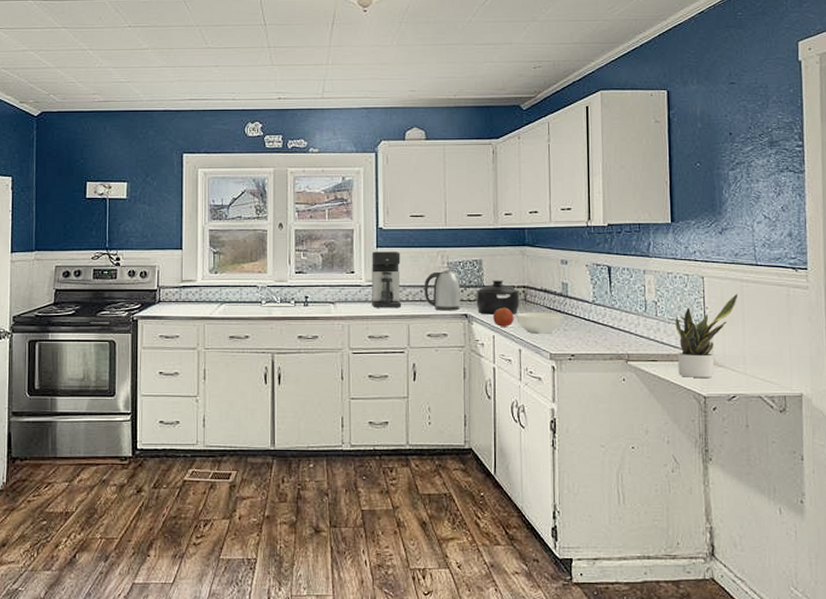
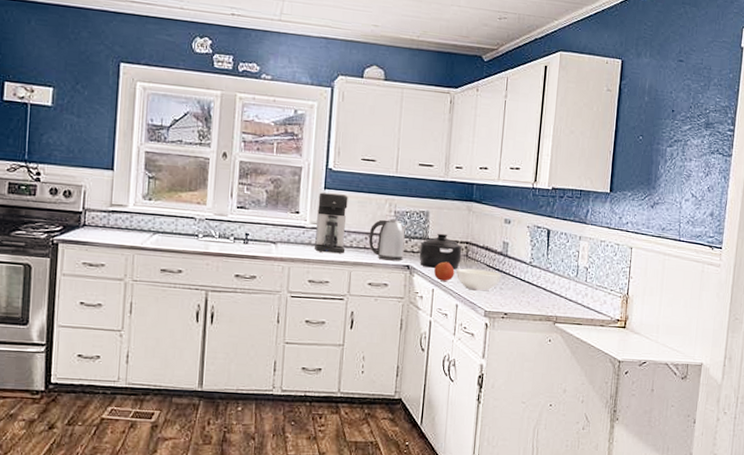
potted plant: present [675,294,738,378] -> none [599,266,660,344]

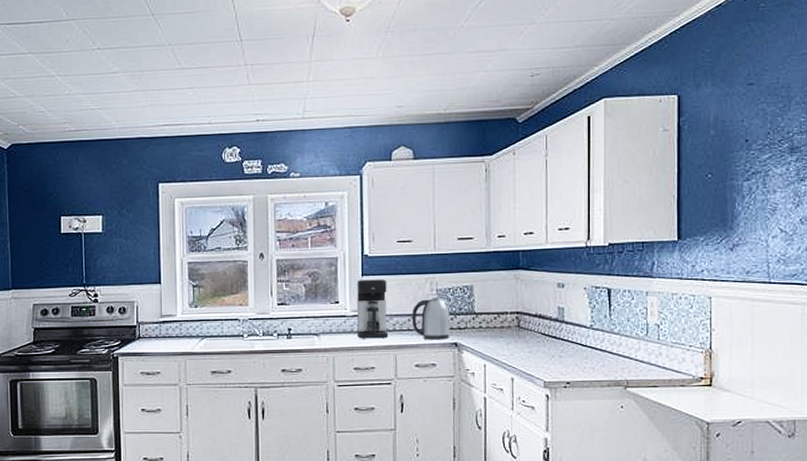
saucepan: present [419,233,462,270] -> none [466,306,513,343]
fruit: present [434,261,455,282] -> none [485,335,507,356]
bowl: present [456,268,502,291] -> none [508,339,560,362]

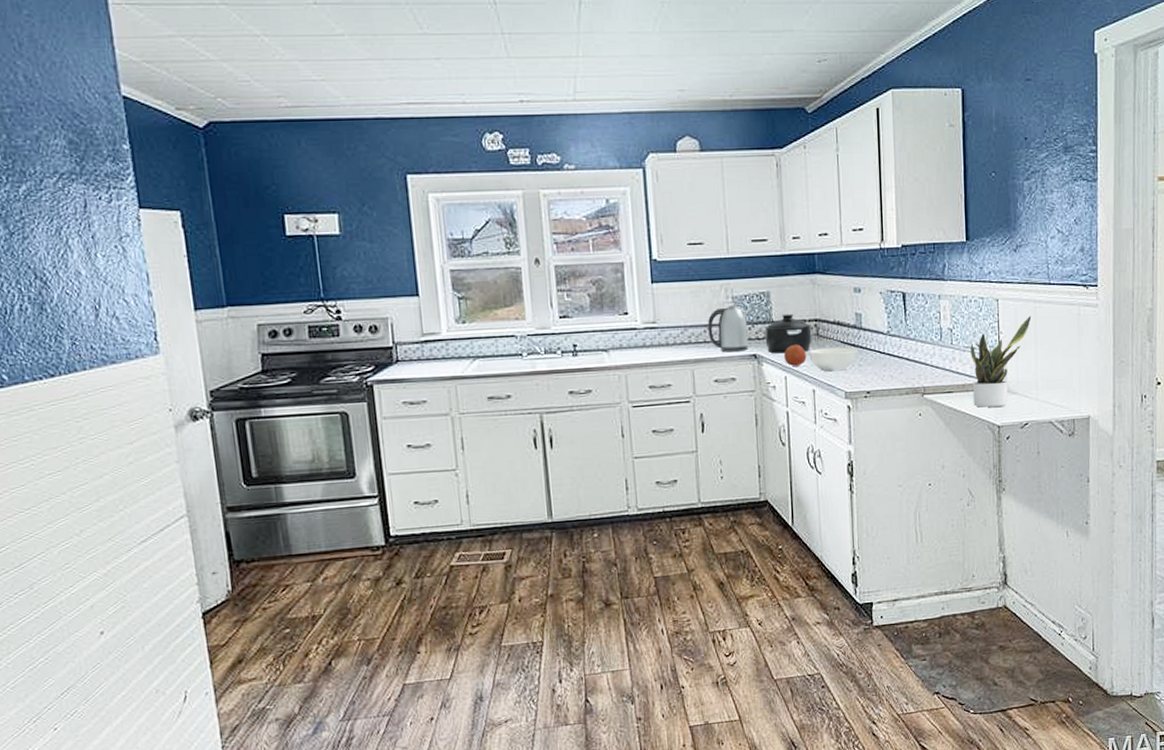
coffee maker: present [356,279,389,339] -> none [646,286,685,354]
saucepan: none [466,306,513,343] -> present [764,313,812,354]
fruit: none [485,335,507,356] -> present [784,344,807,367]
bowl: none [508,339,560,362] -> present [808,347,859,372]
potted plant: none [679,314,748,403] -> present [970,316,1032,408]

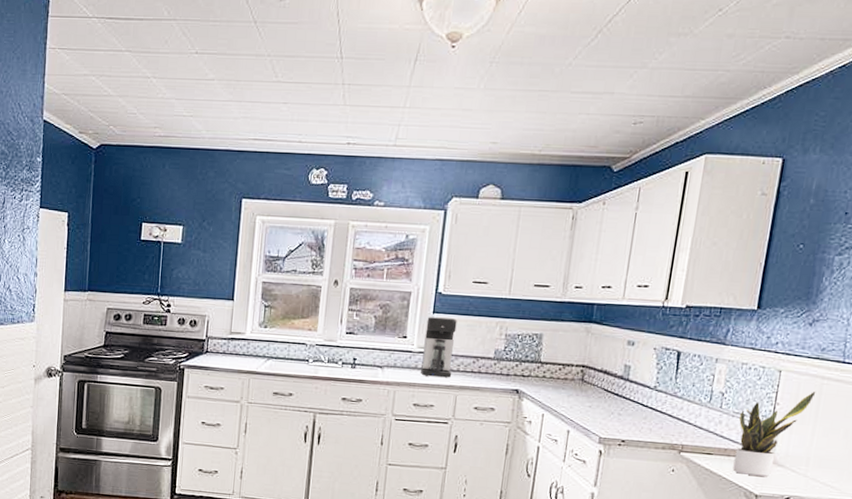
coffee maker: none [646,286,685,354] -> present [420,317,457,378]
kettle: present [707,305,749,353] -> none [476,342,518,385]
saucepan: present [764,313,812,354] -> none [529,356,578,394]
fruit: present [784,344,807,367] -> none [545,385,568,407]
bowl: present [808,347,859,372] -> none [569,392,622,417]

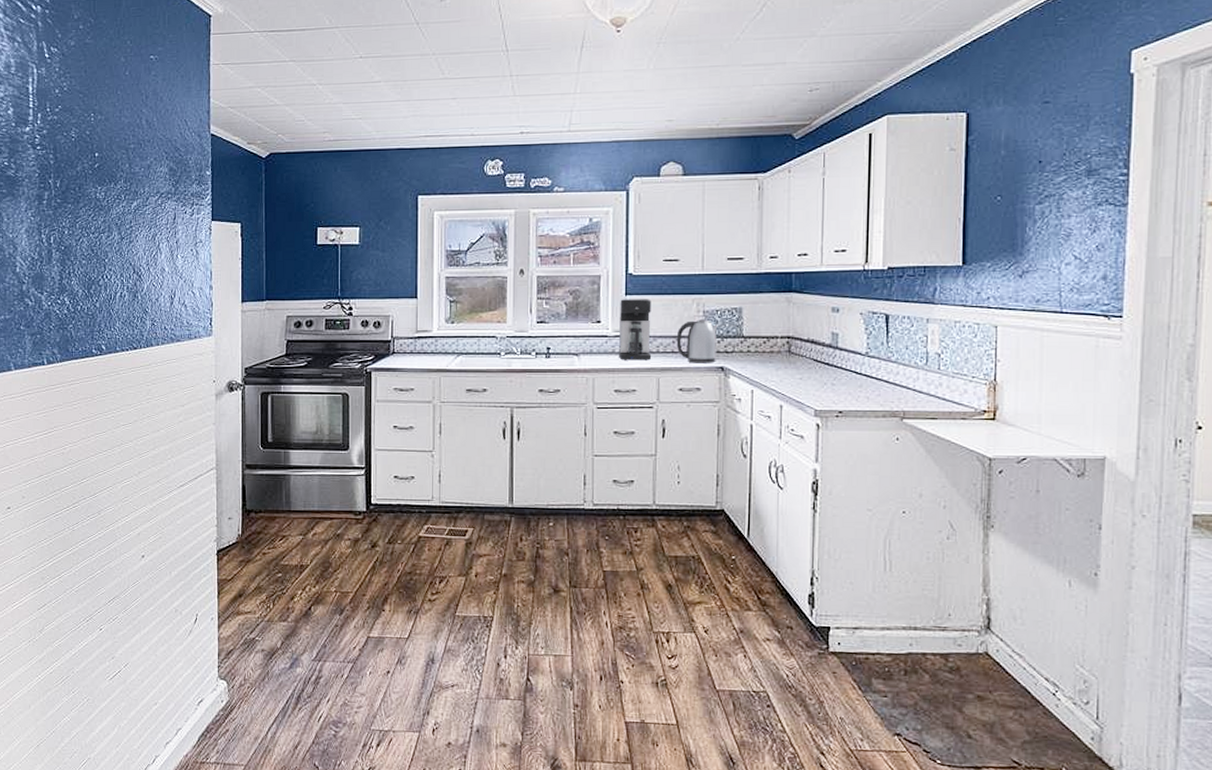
kettle: none [476,342,518,385] -> present [676,319,718,363]
potted plant: present [732,392,816,477] -> none [960,345,1037,438]

